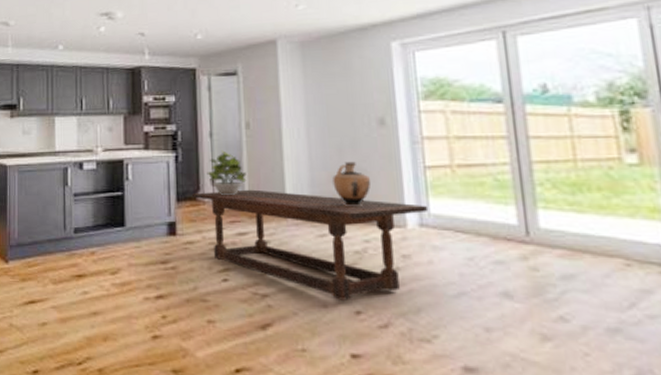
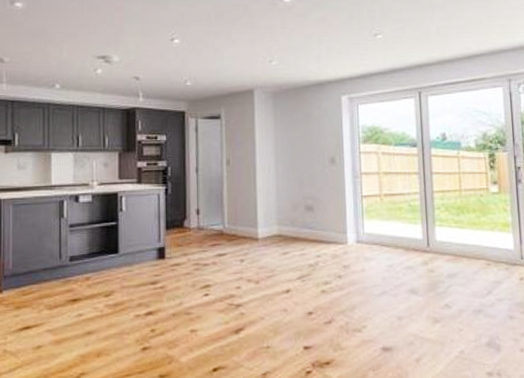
dining table: present [193,189,429,301] -> none [180,217,363,305]
potted plant: present [207,150,247,196] -> none [192,184,226,223]
ceramic jug: present [332,161,372,208] -> none [294,192,323,230]

